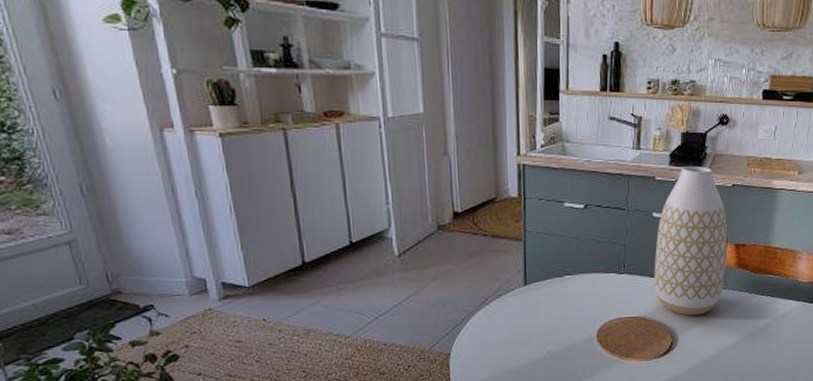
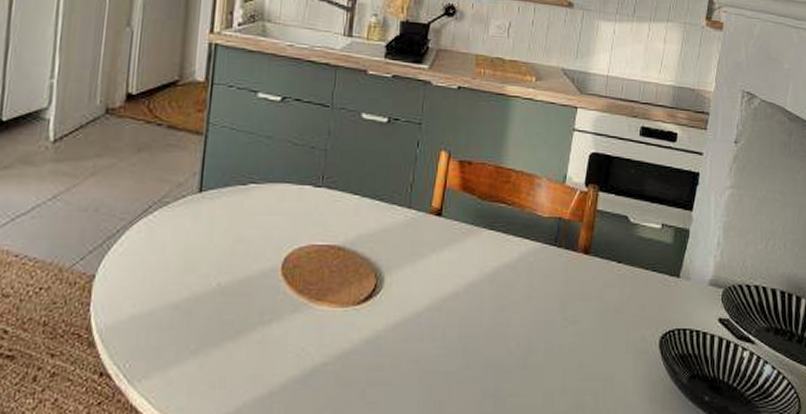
vase: present [654,166,728,316] -> none [357,61,451,249]

